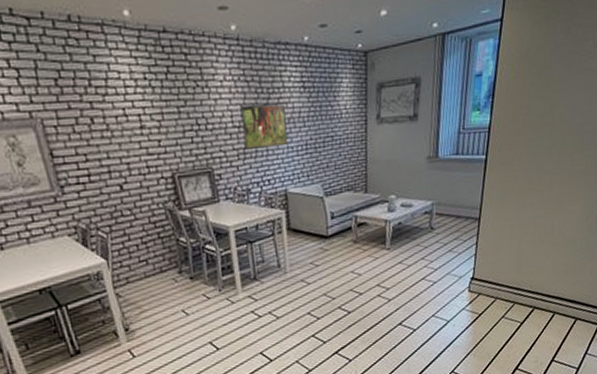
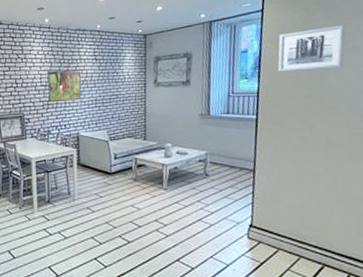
wall art: none [512,40,583,101] -> present [278,24,346,72]

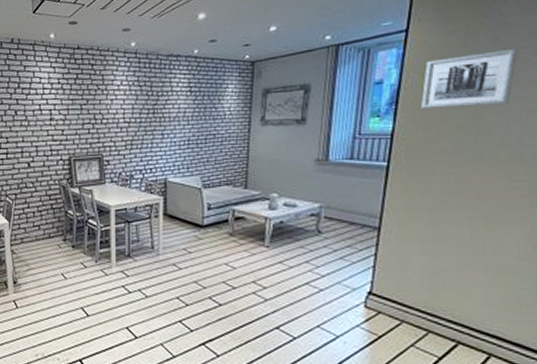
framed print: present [47,70,82,102] -> none [132,104,172,141]

